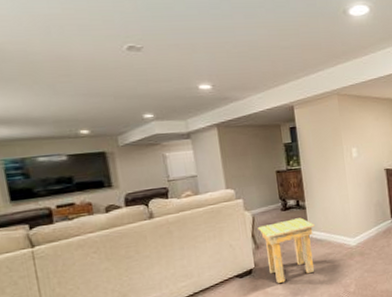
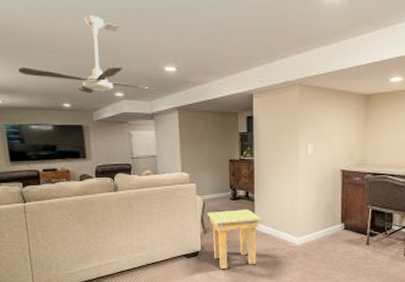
ceiling fan: none [18,36,191,117] -> present [18,15,156,93]

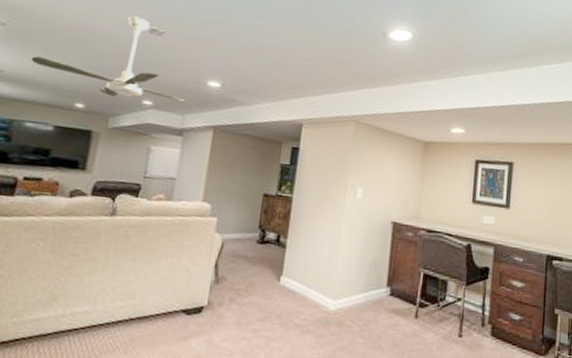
side table: present [207,209,261,269] -> none [223,255,291,335]

